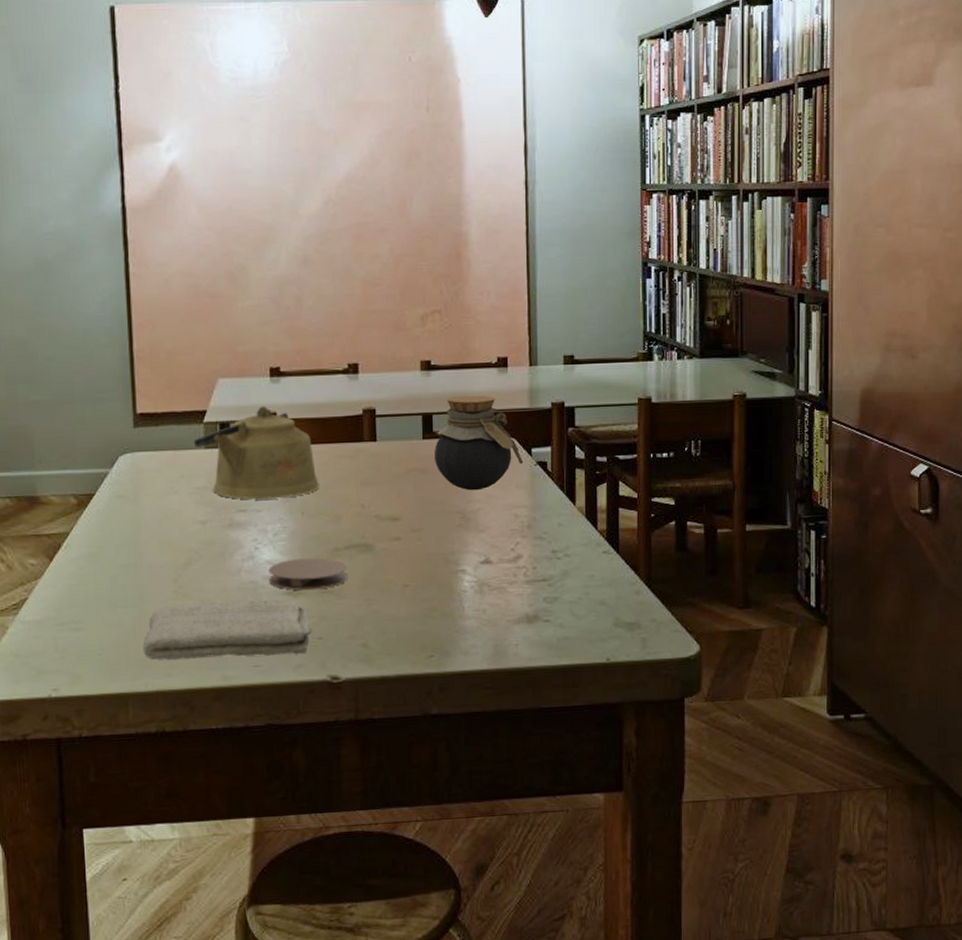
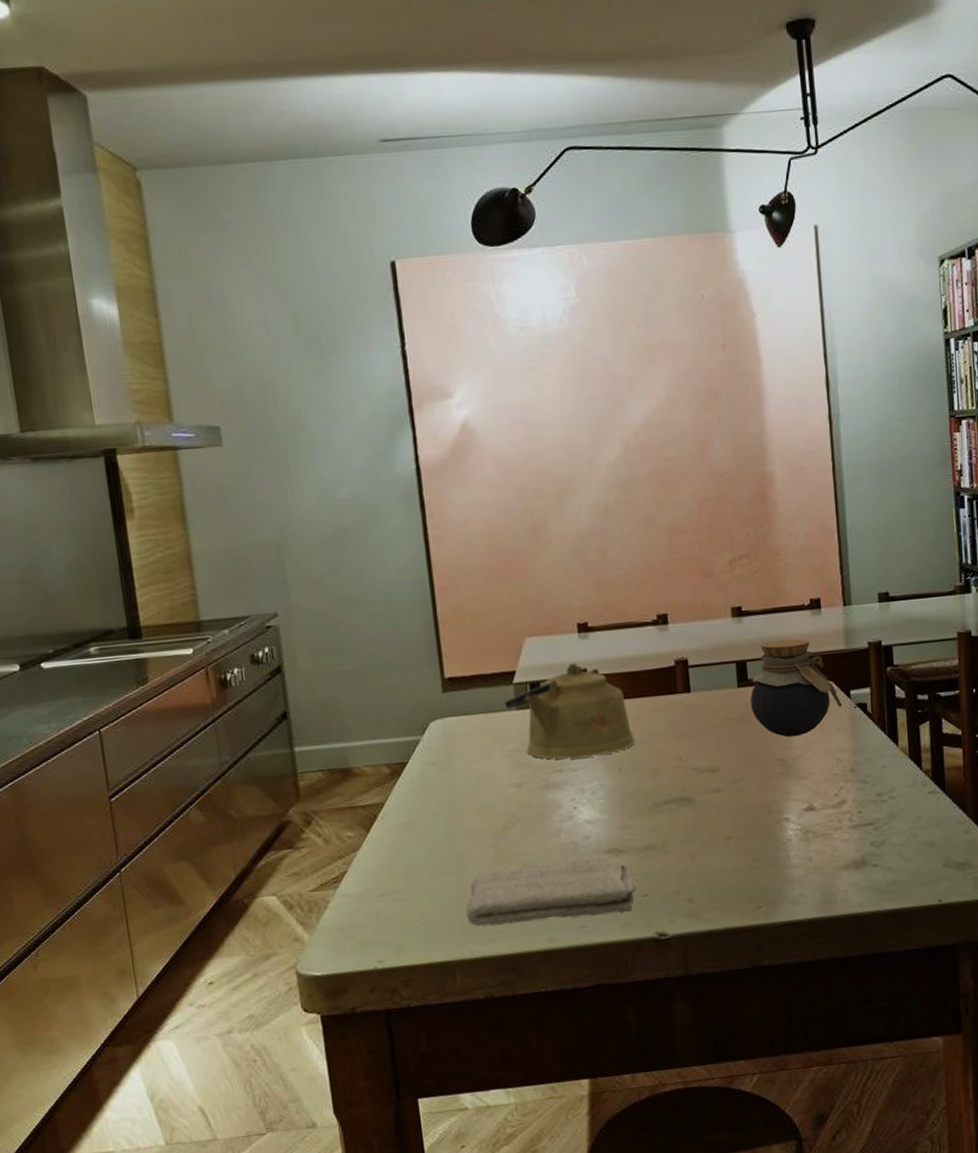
coaster: present [268,557,347,590] -> none [588,814,669,848]

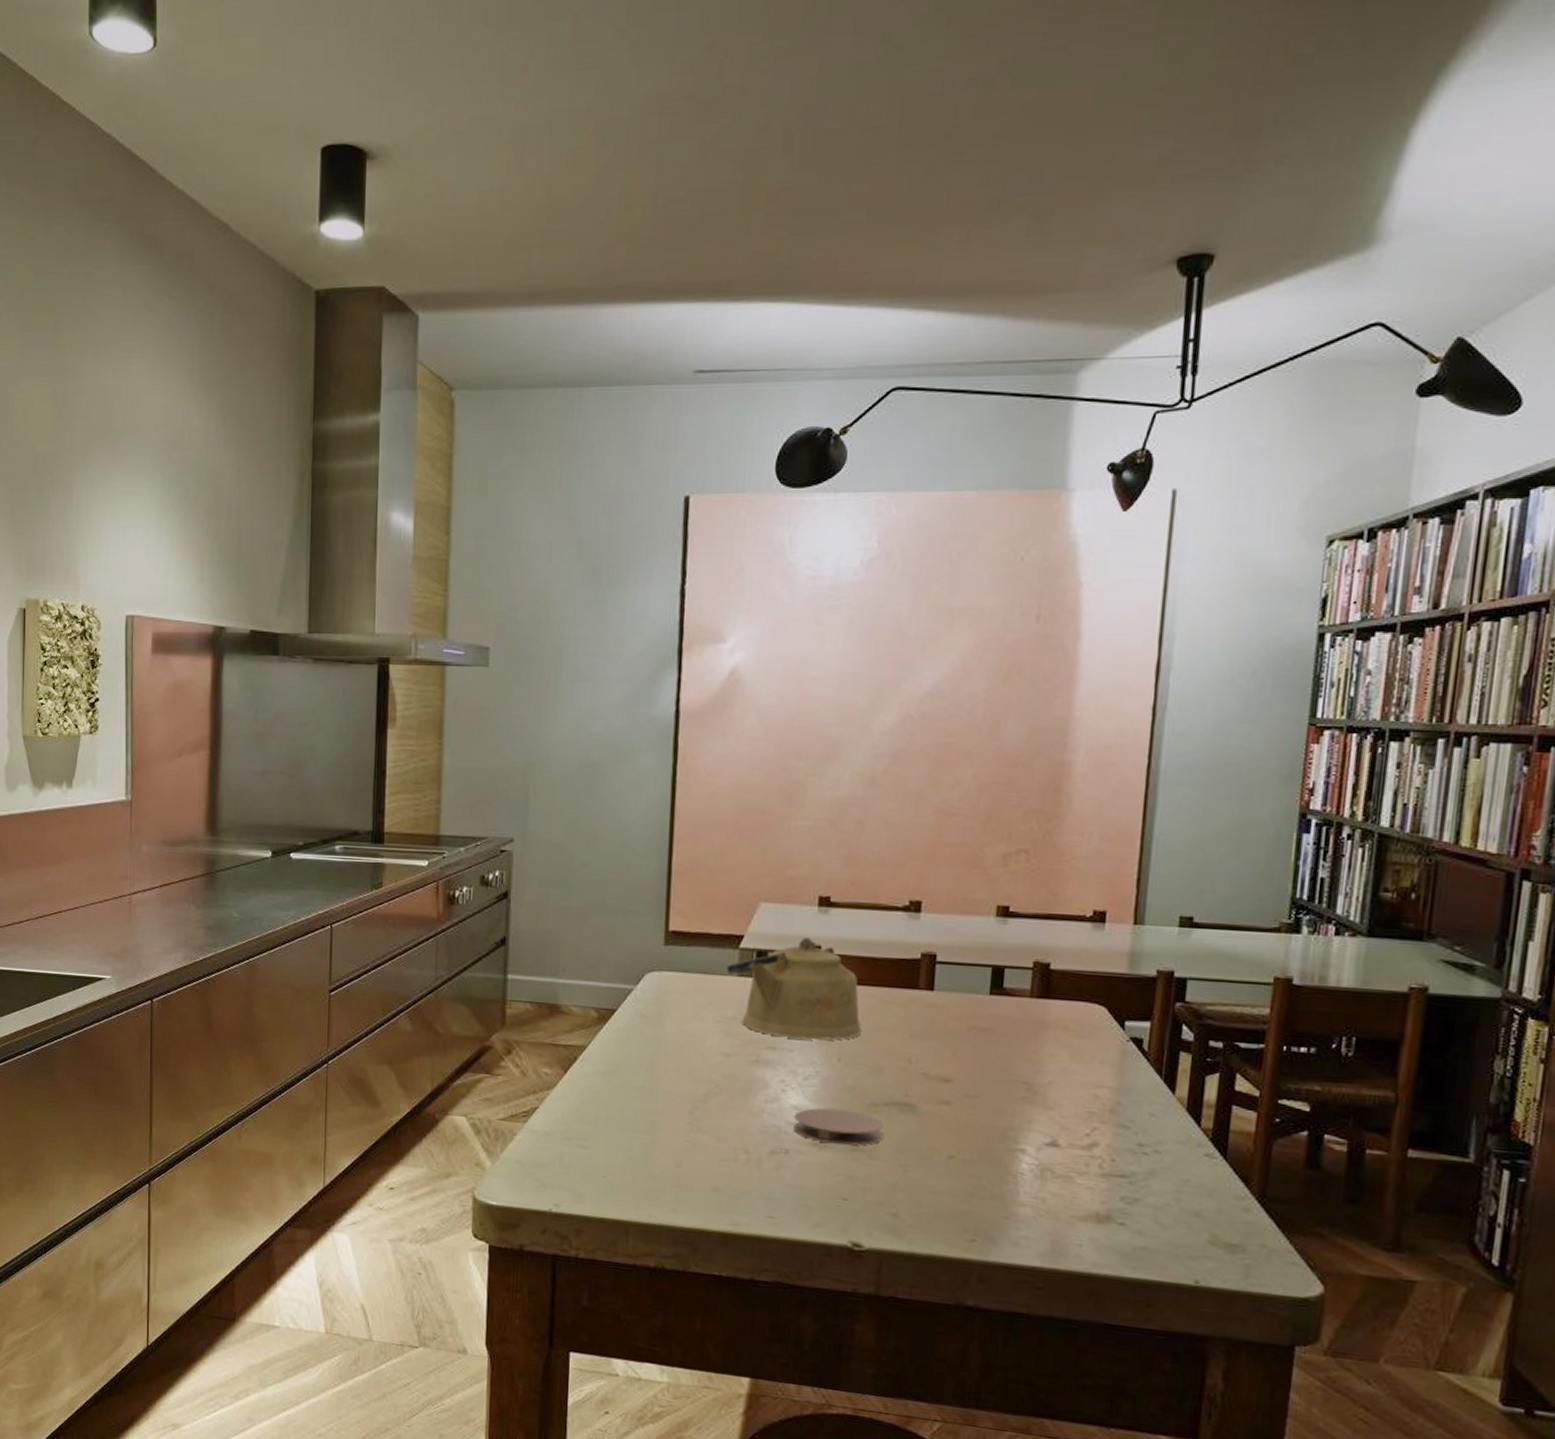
washcloth: present [467,859,636,926] -> none [651,1137,836,1213]
coaster: none [588,814,669,848] -> present [793,1107,884,1146]
jar: present [750,639,843,738] -> none [1000,950,1114,1062]

